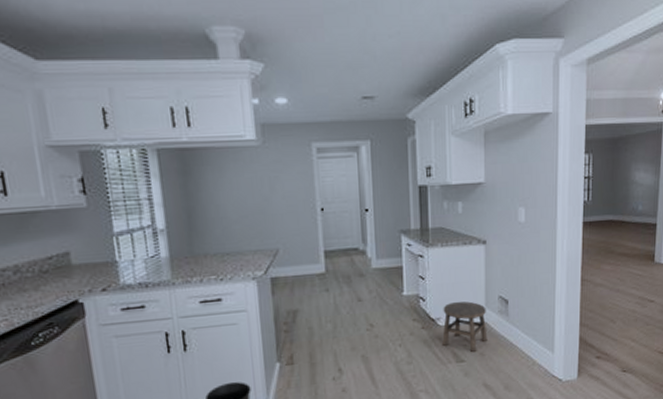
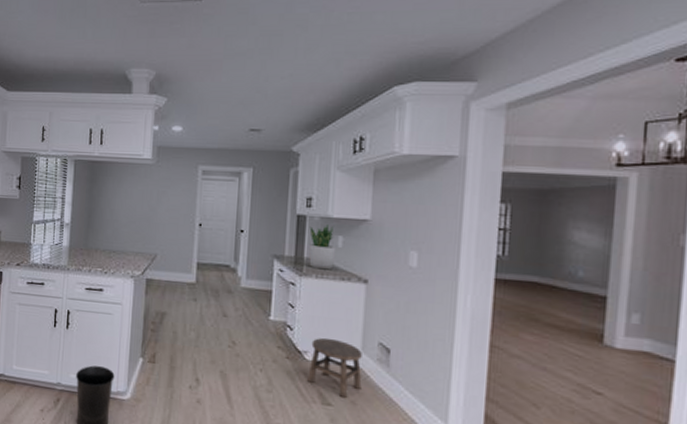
planter: none [431,192,456,238] -> present [309,225,335,270]

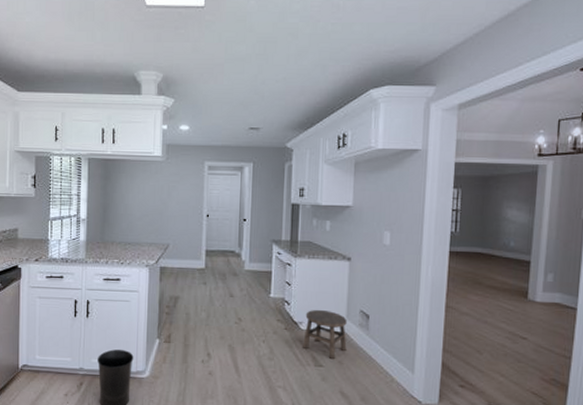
planter: present [309,225,335,270] -> none [302,211,324,251]

